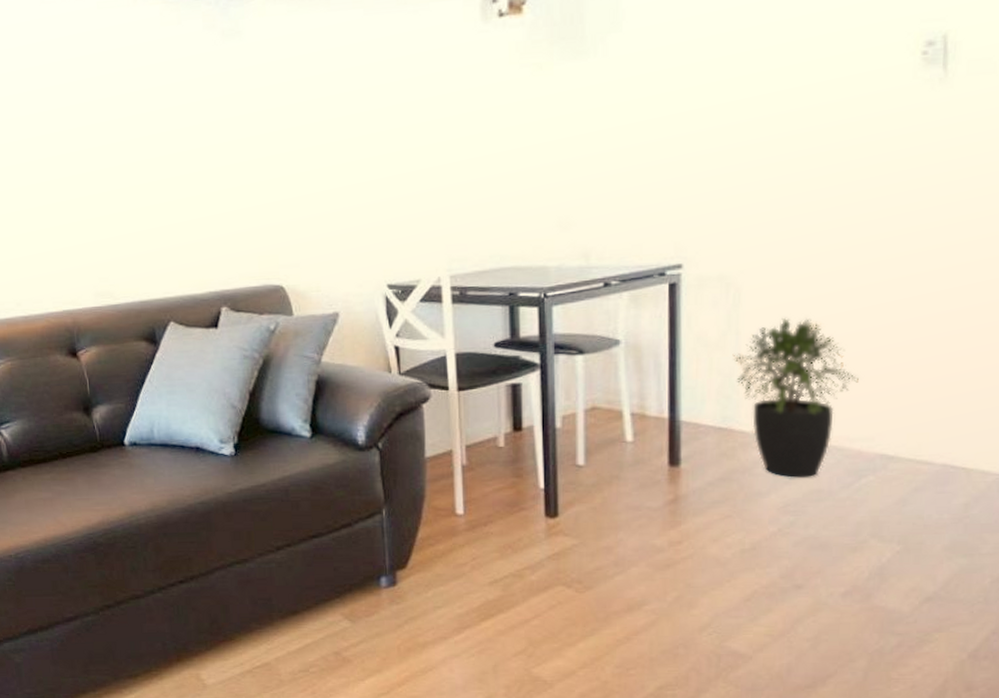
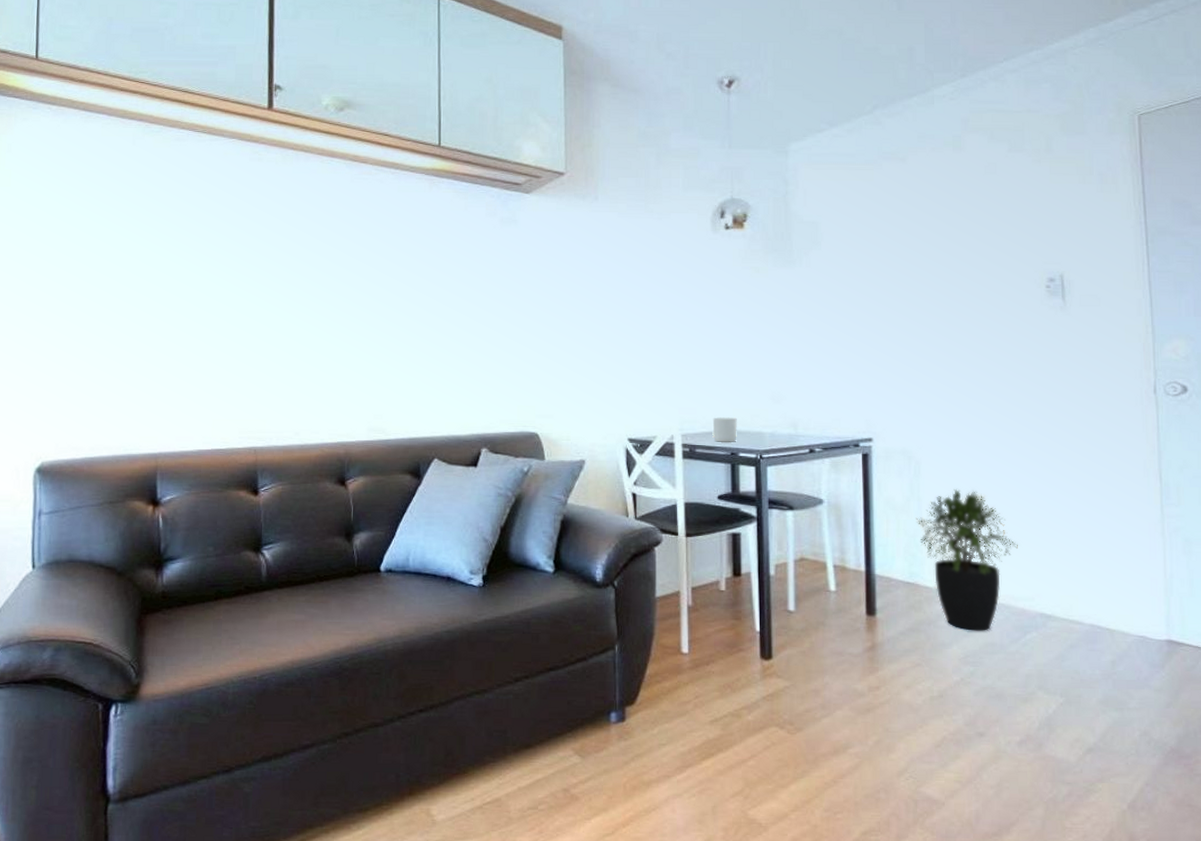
mug: none [486,251,516,282] -> present [712,417,737,442]

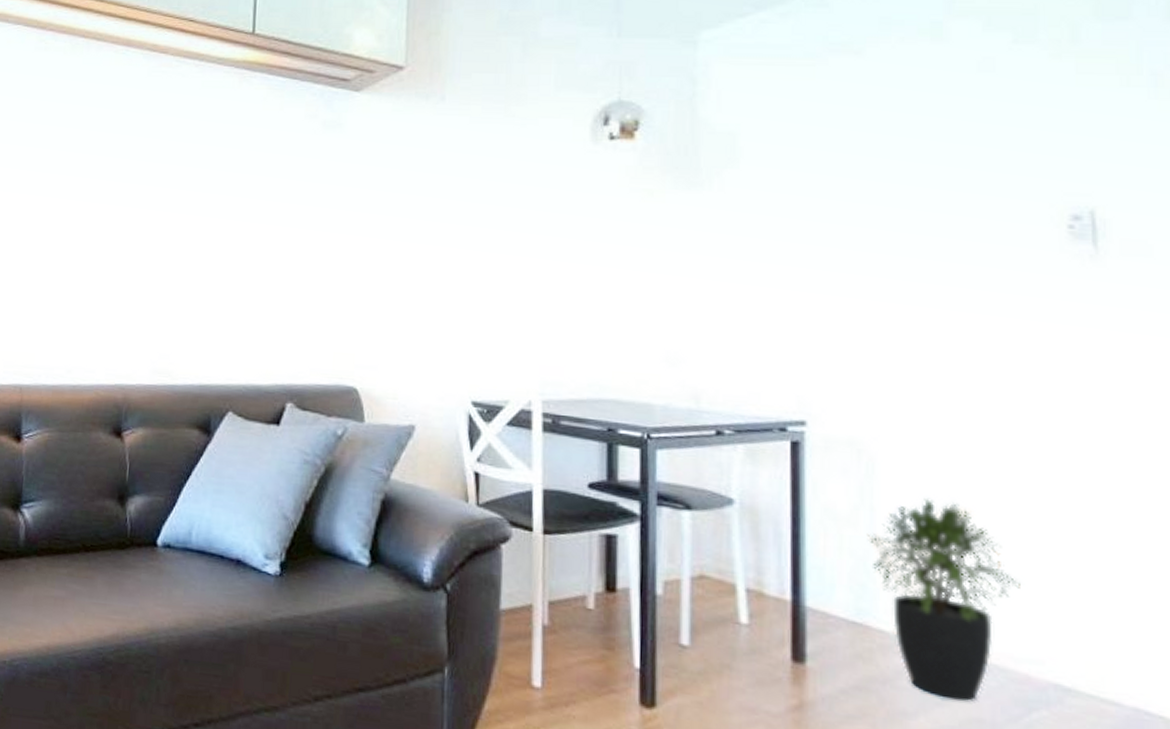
mug: present [712,417,737,442] -> none [584,381,617,415]

